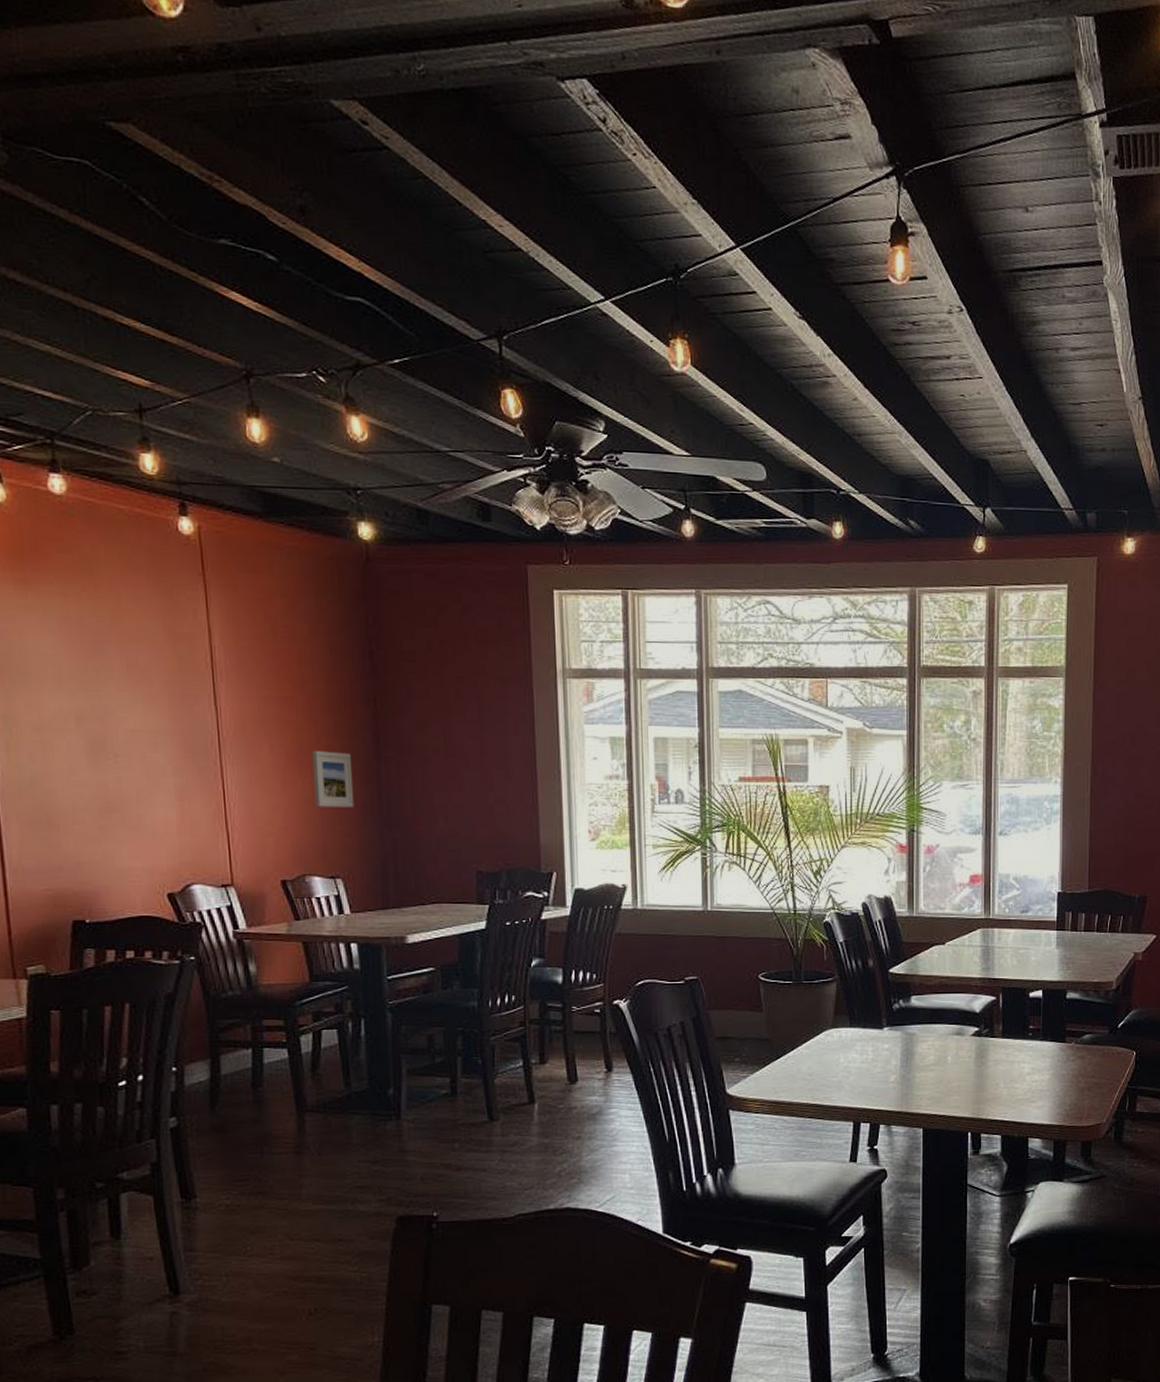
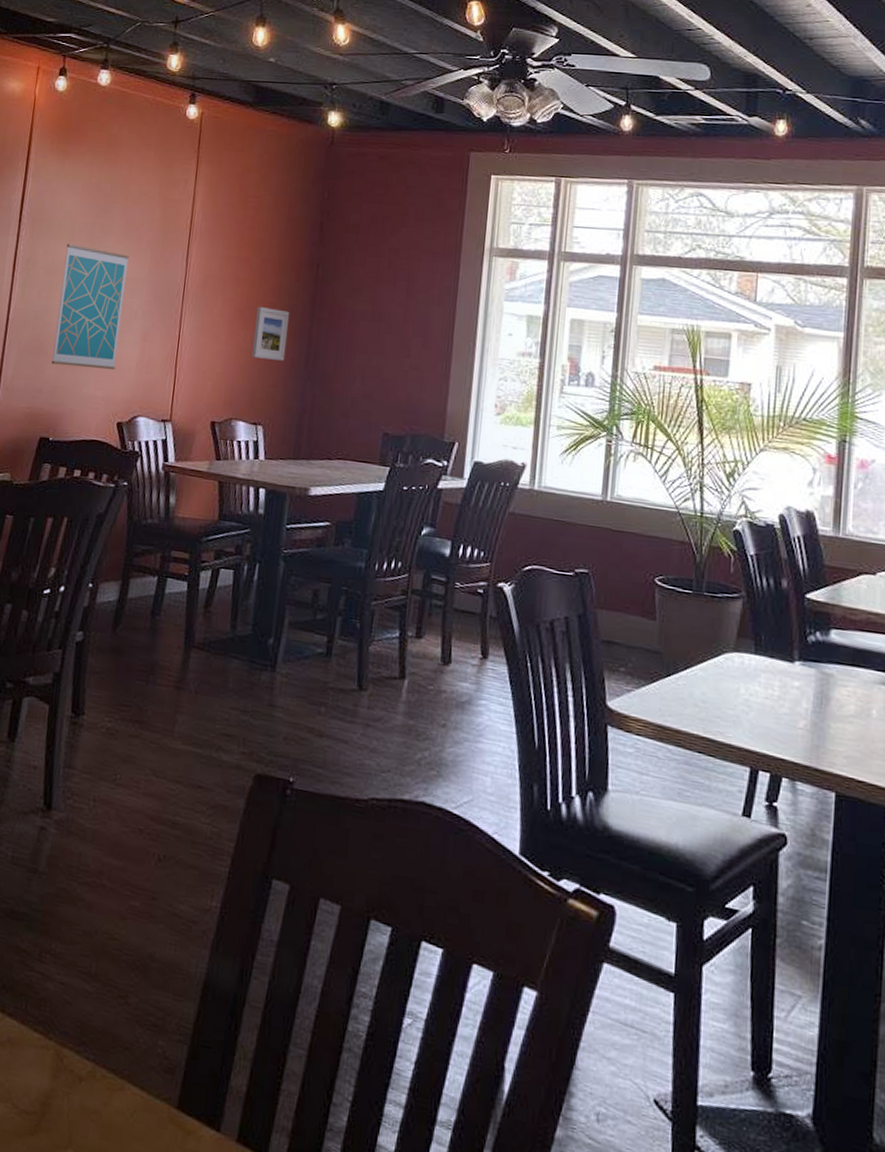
wall art: none [54,694,152,837] -> present [51,244,129,370]

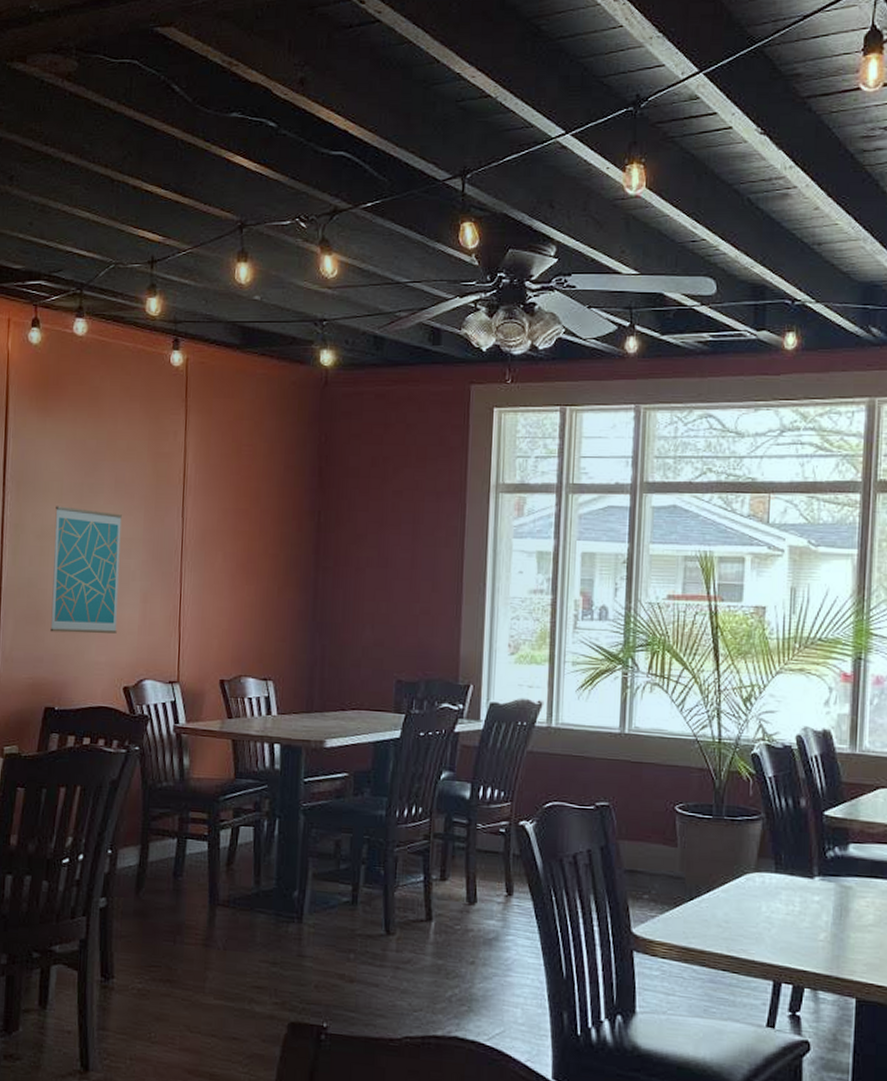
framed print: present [251,307,290,361] -> none [256,560,294,614]

